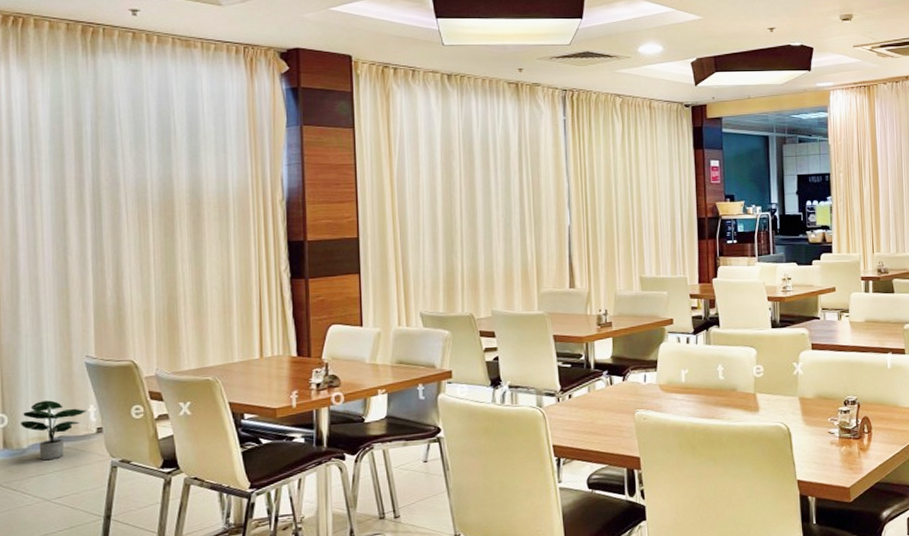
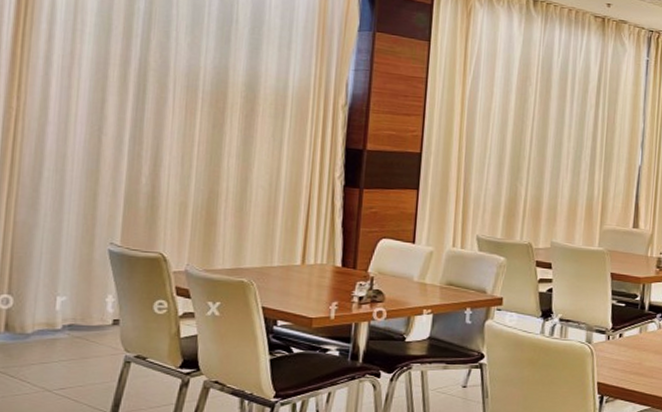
potted plant: present [21,400,87,461] -> none [27,285,104,349]

